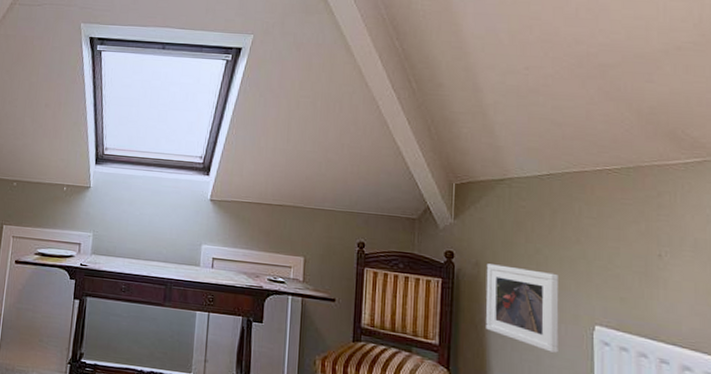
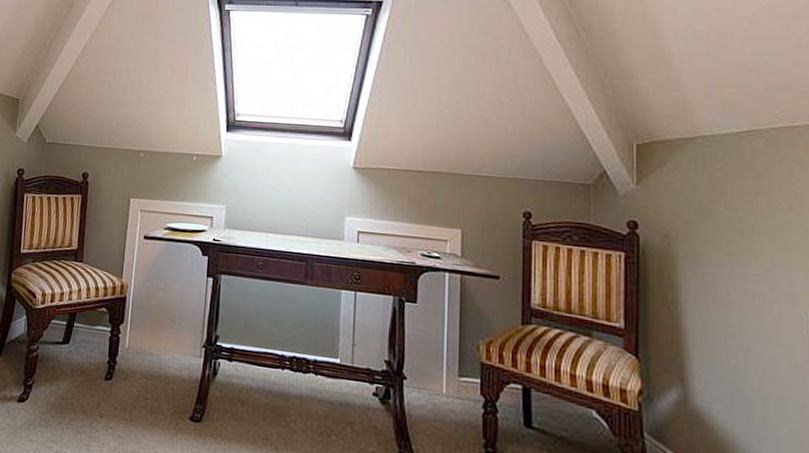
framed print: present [485,264,559,353] -> none [678,235,772,339]

